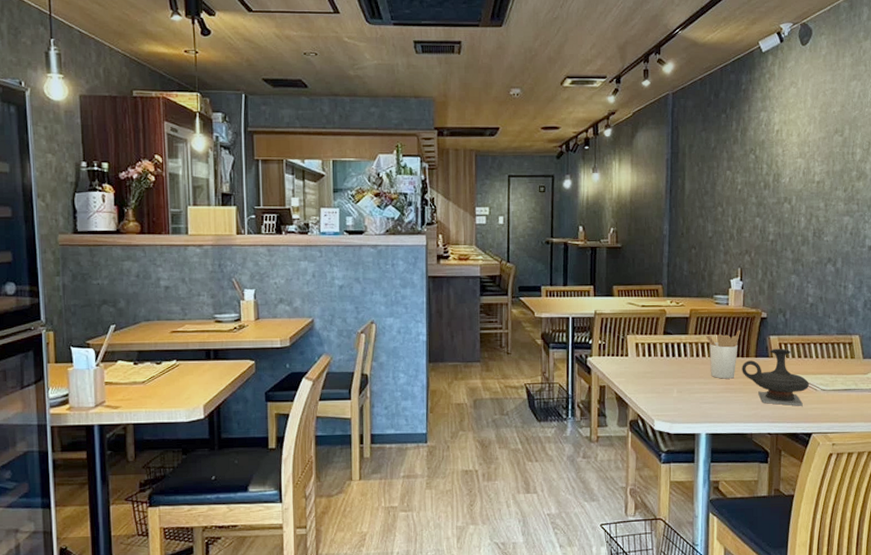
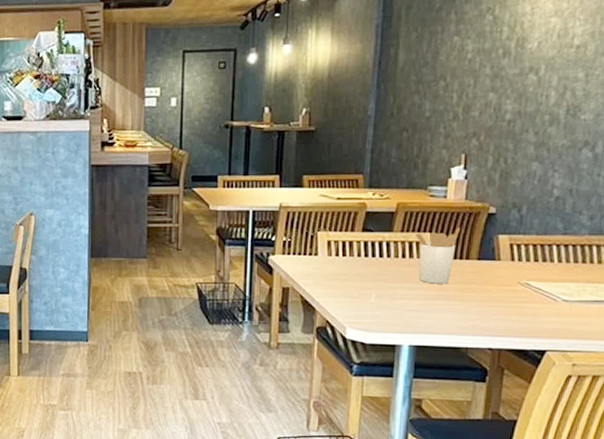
teapot: present [742,348,809,406] -> none [459,250,547,319]

